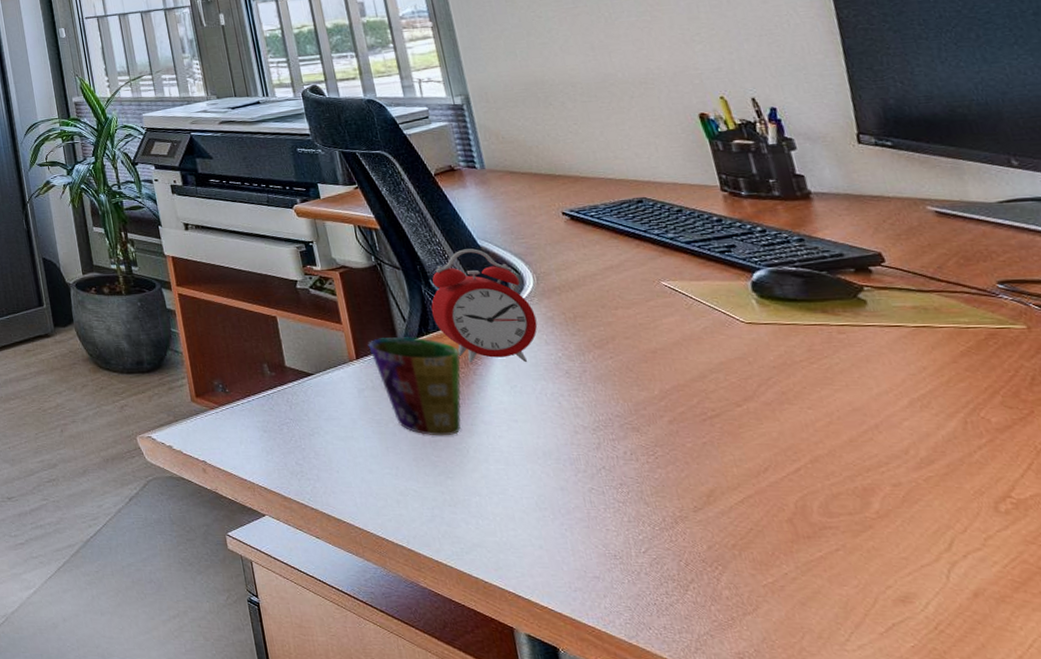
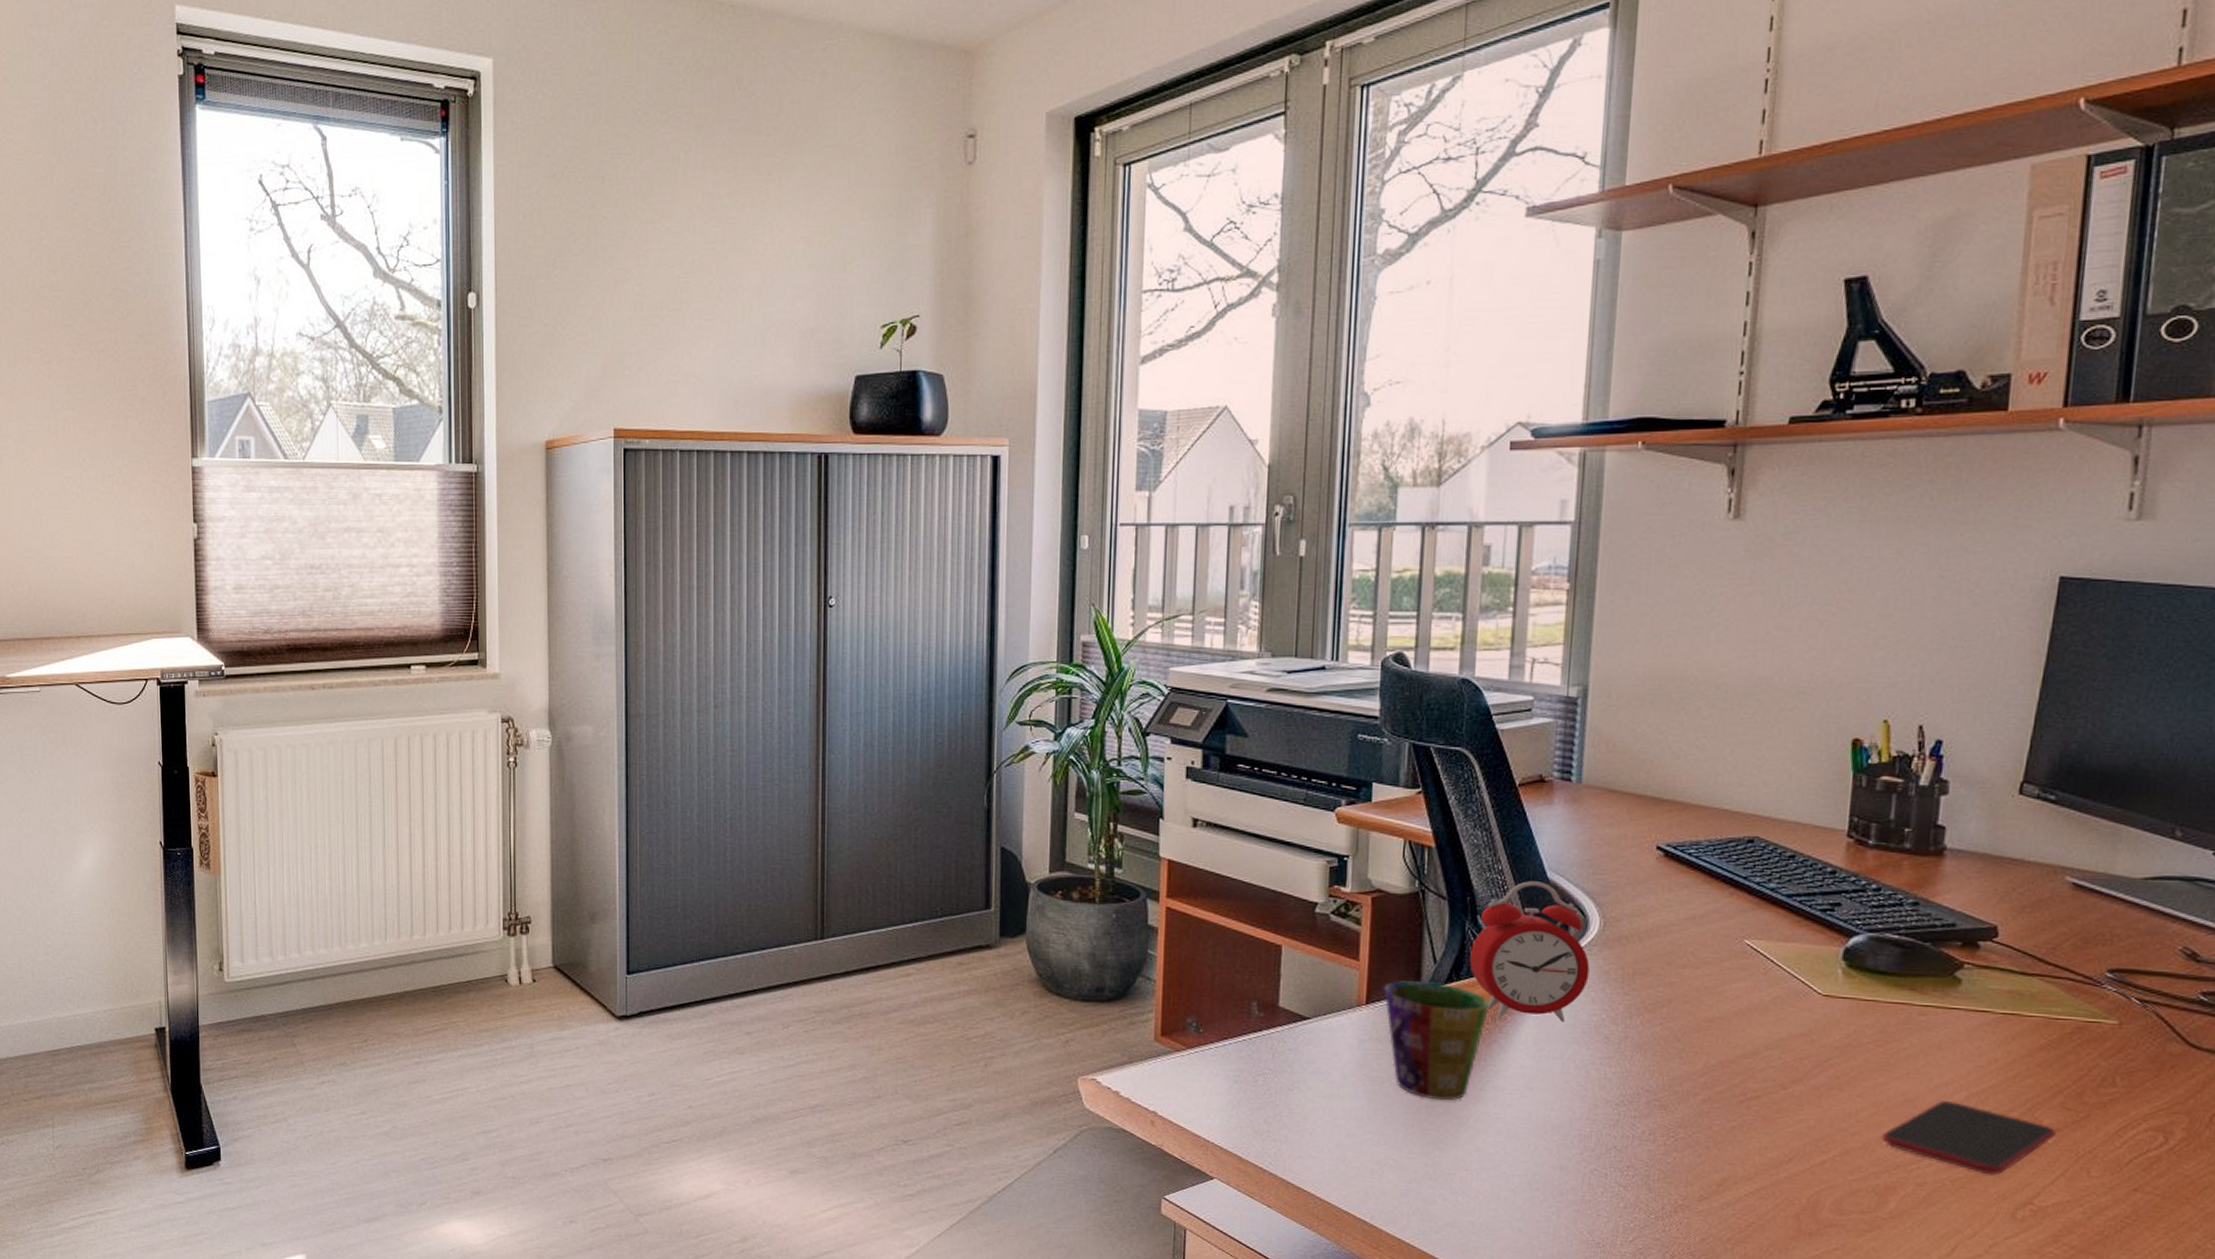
smartphone: none [843,407,1008,473] -> present [1880,1101,2056,1176]

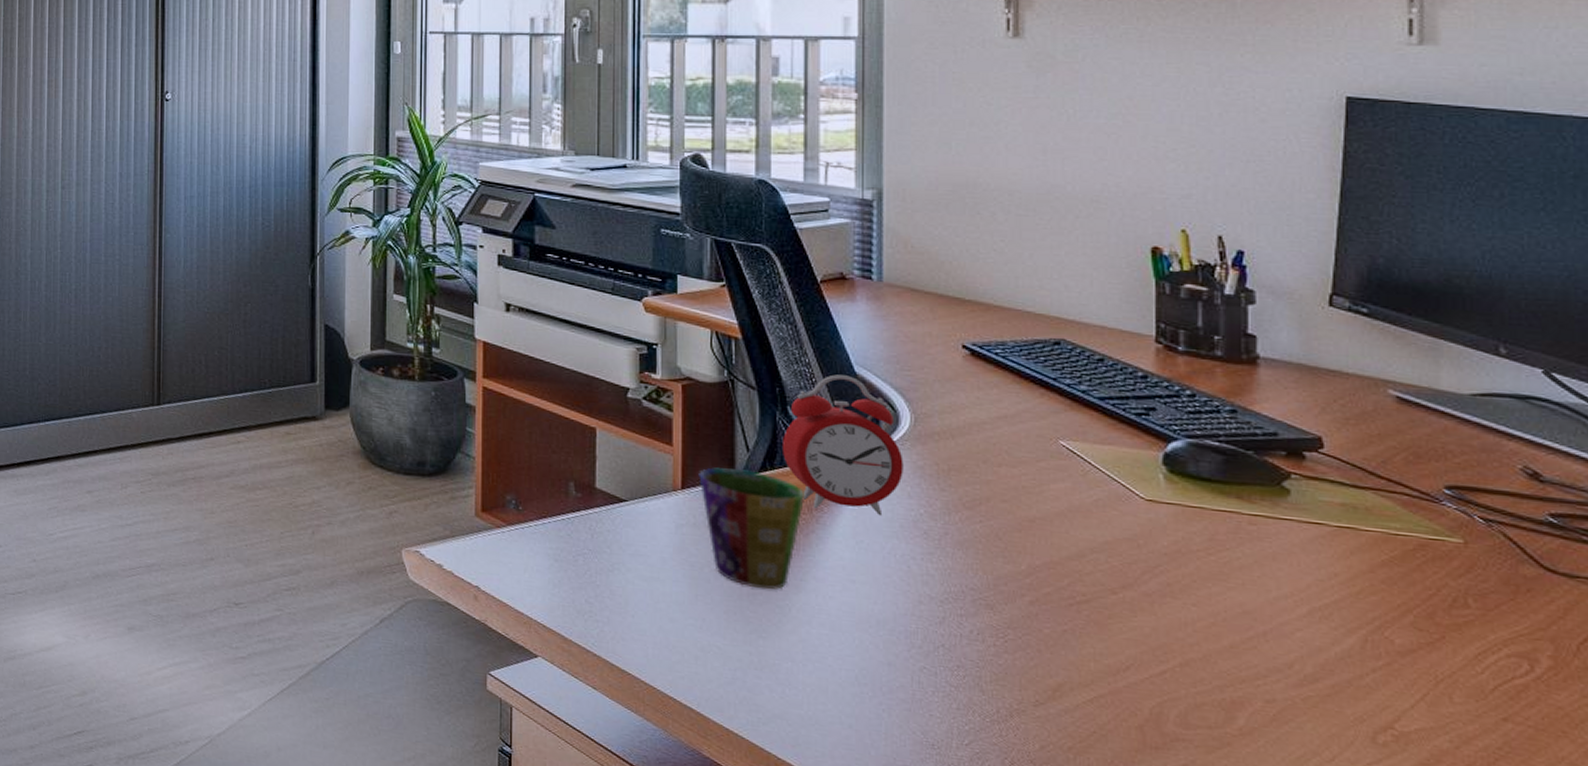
smartphone: present [1880,1101,2056,1176] -> none [1221,614,1410,696]

